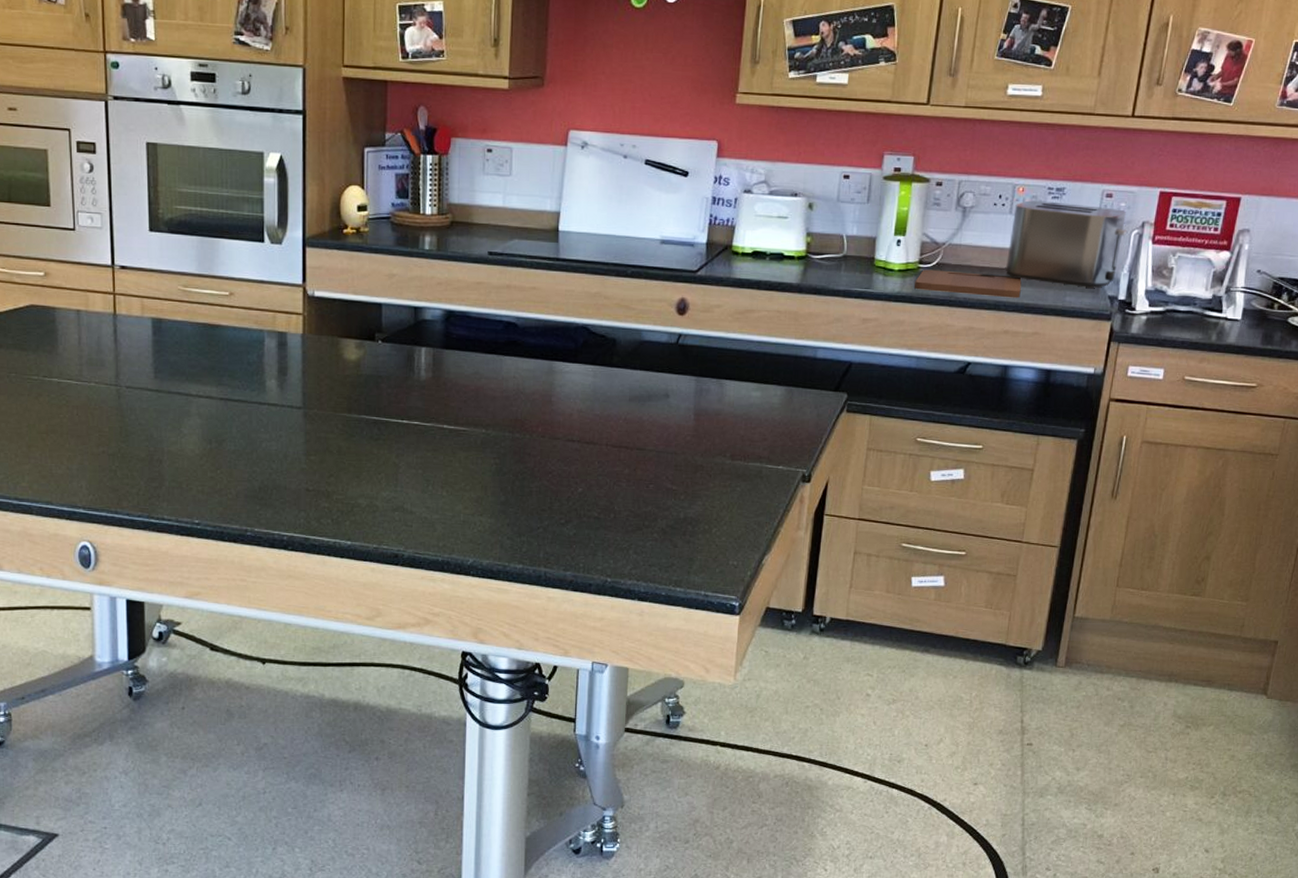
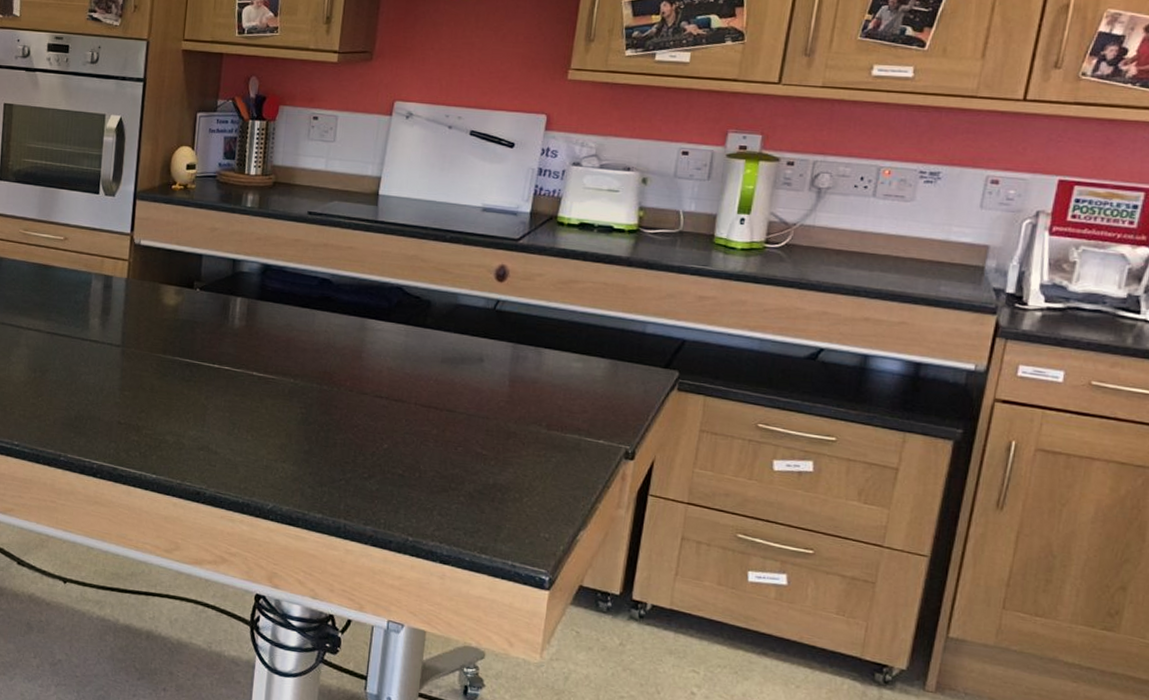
cutting board: present [915,269,1022,298] -> none [759,249,886,285]
toaster: present [1005,200,1127,289] -> none [866,183,1017,280]

